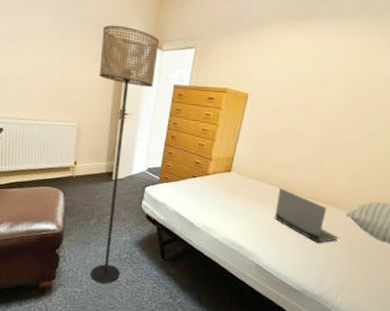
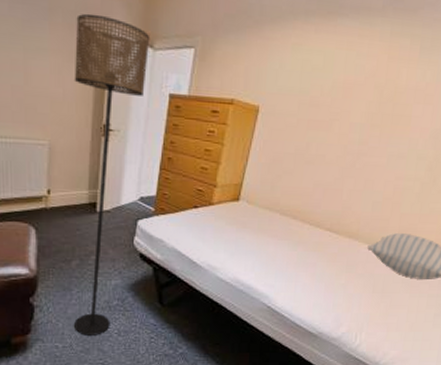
laptop computer: present [275,187,340,243] -> none [289,218,360,281]

